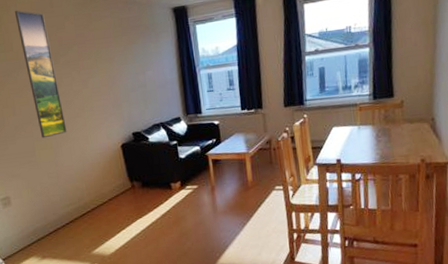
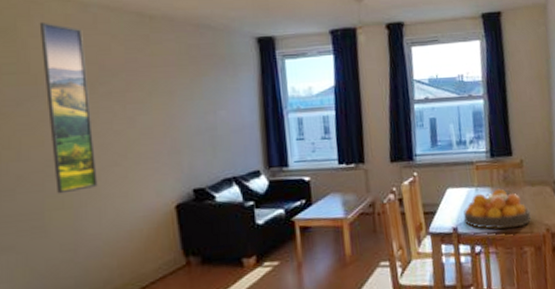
fruit bowl: none [346,126,408,161] -> present [463,188,532,229]

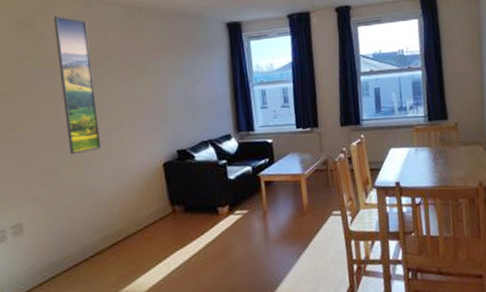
fruit bowl: present [463,188,532,229] -> none [404,148,466,184]

